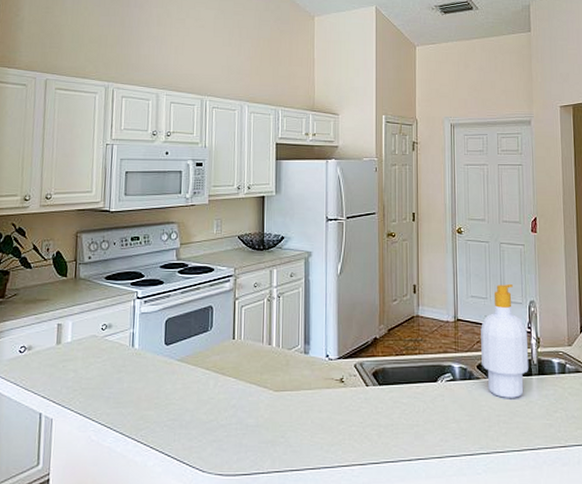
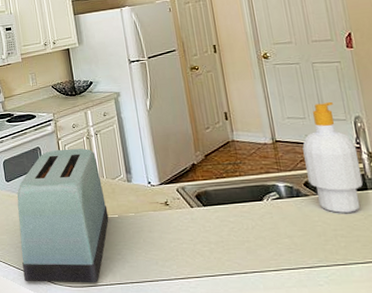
toaster: none [167,310,278,471] -> present [17,148,109,283]

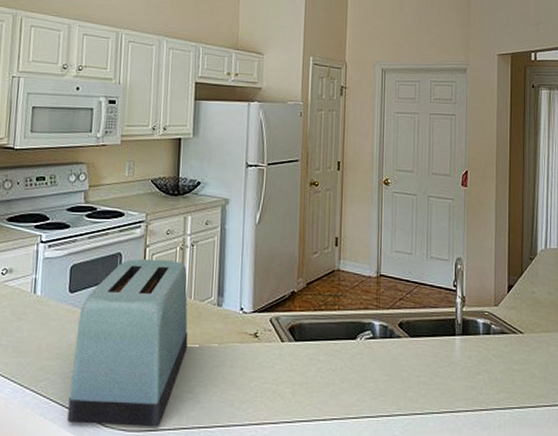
soap bottle: present [302,101,364,213] -> none [403,239,453,358]

